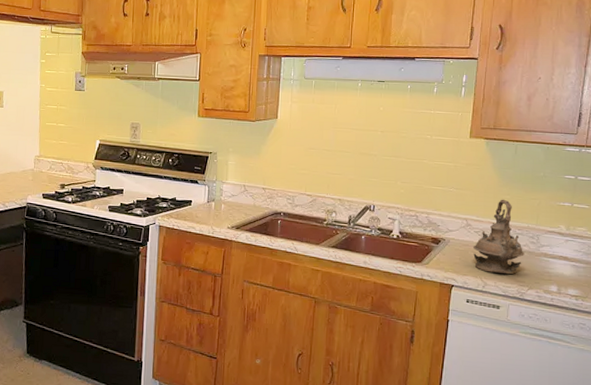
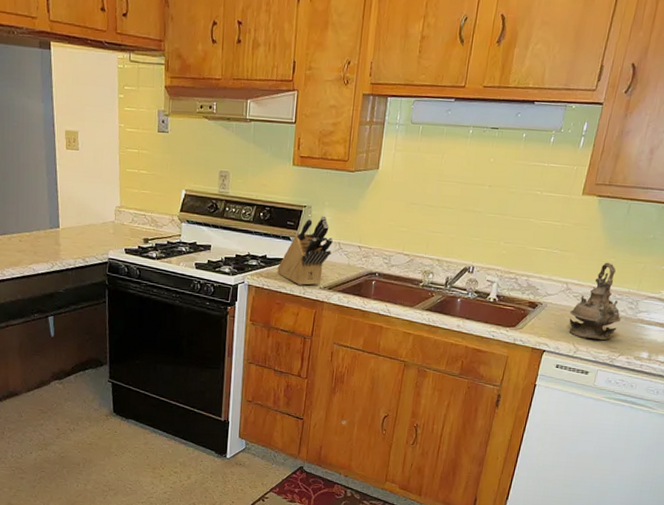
knife block: none [187,161,238,225] -> present [277,216,333,285]

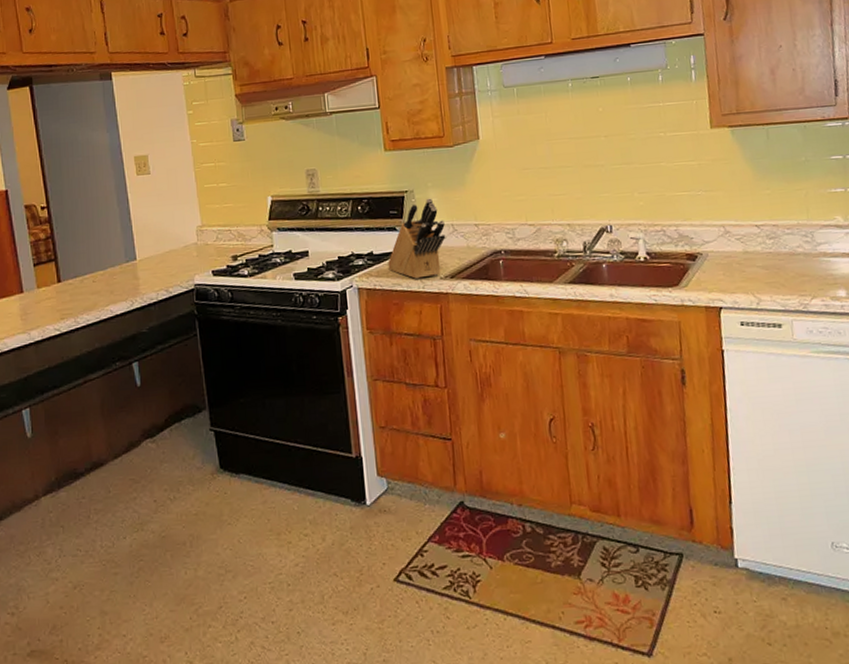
teapot: present [568,262,621,341] -> none [736,195,800,286]

